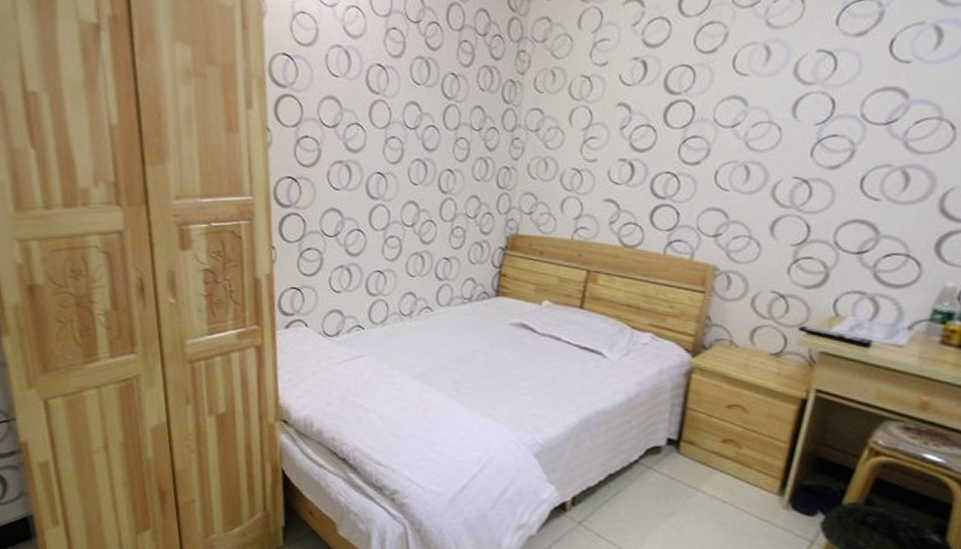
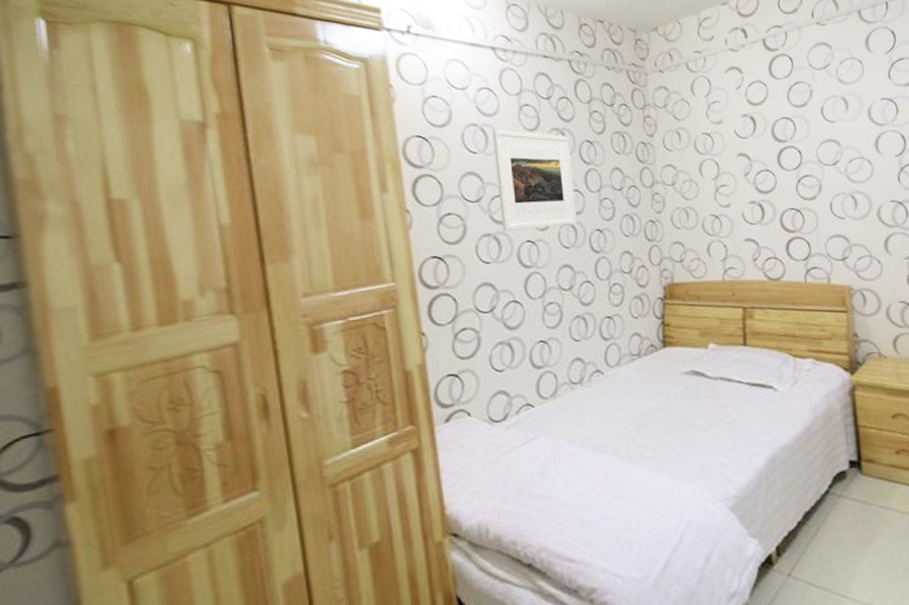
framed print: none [354,53,433,162] -> present [492,130,578,231]

